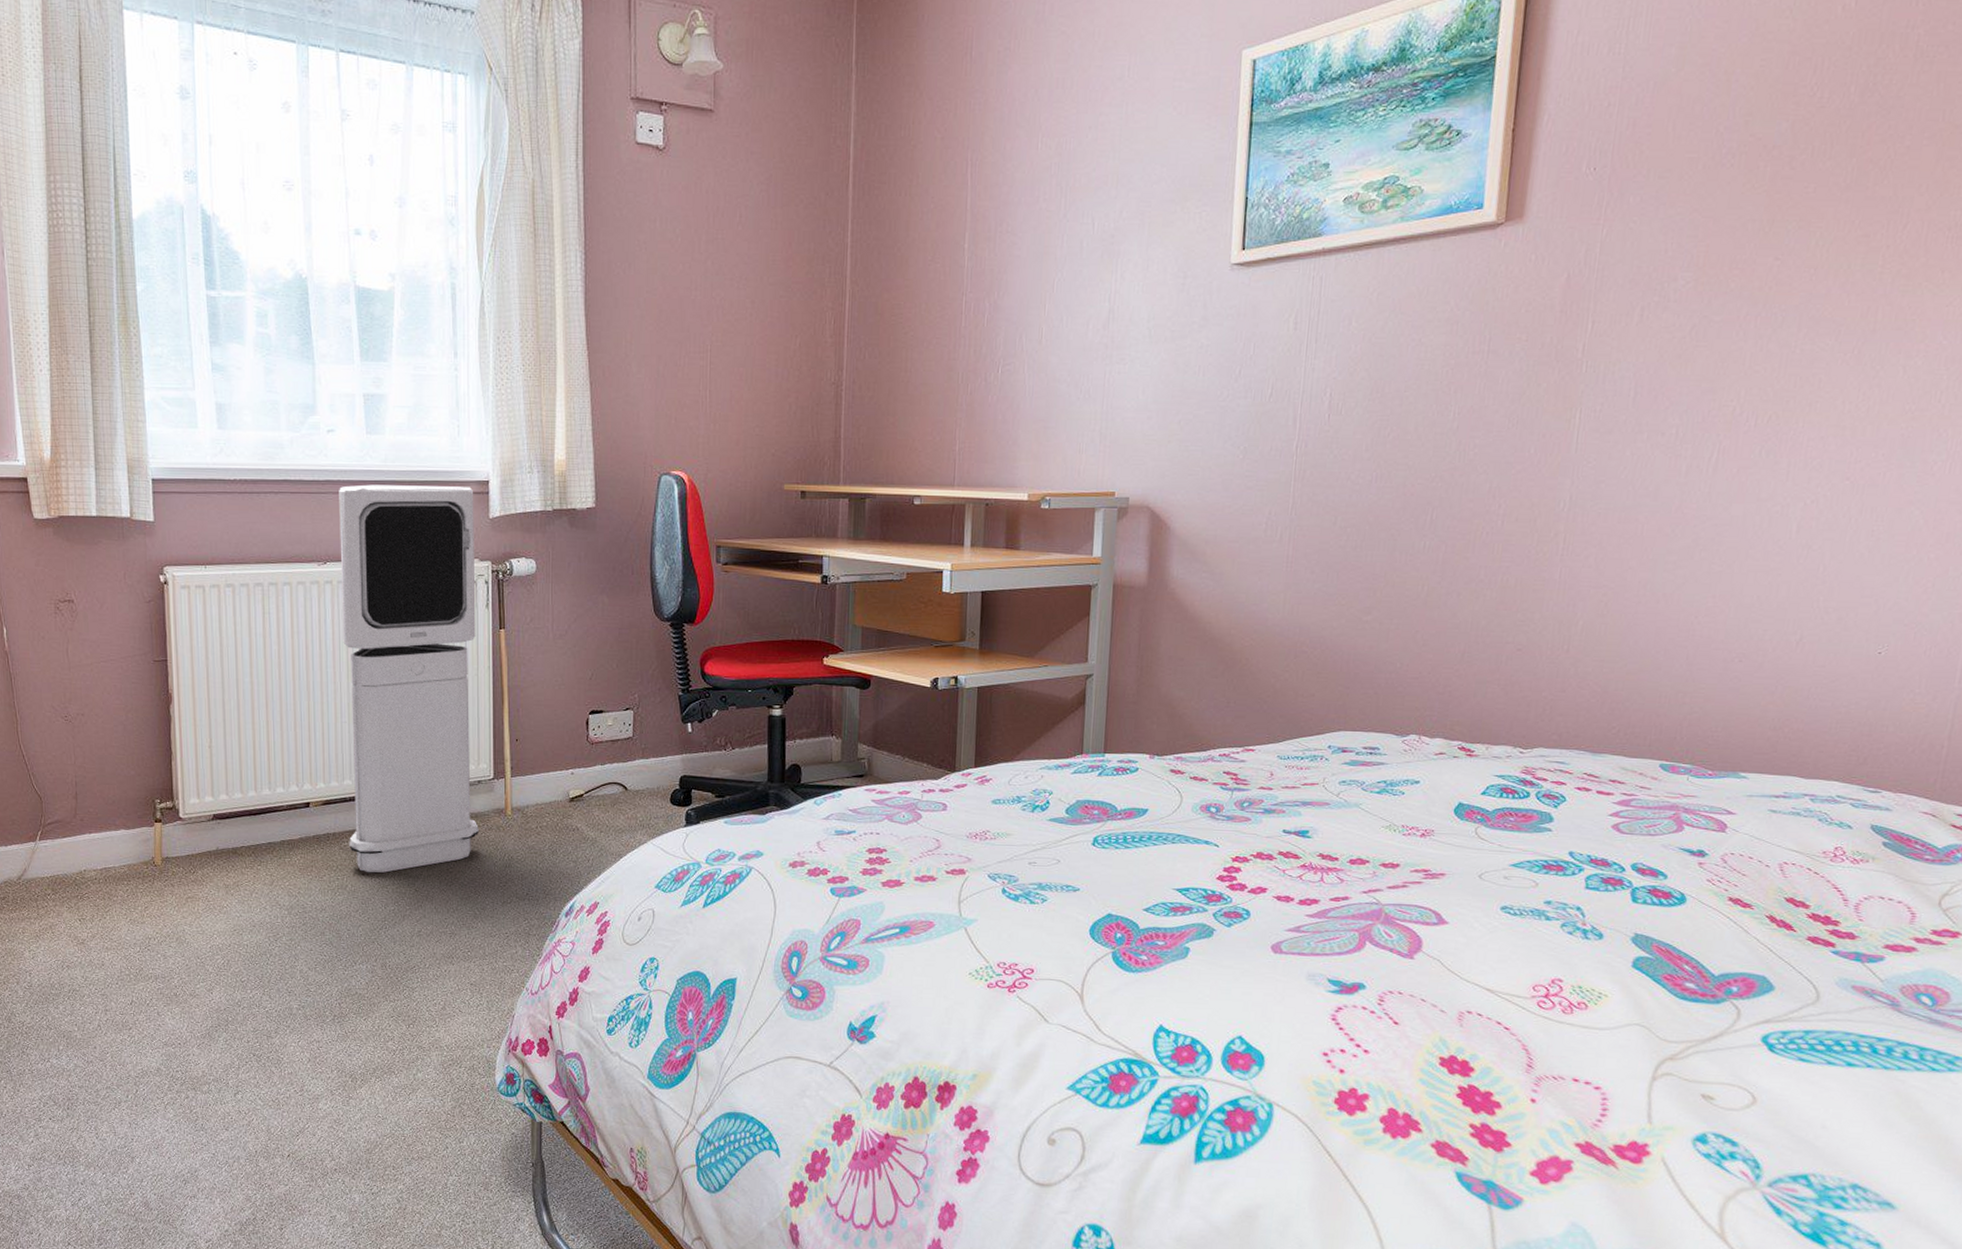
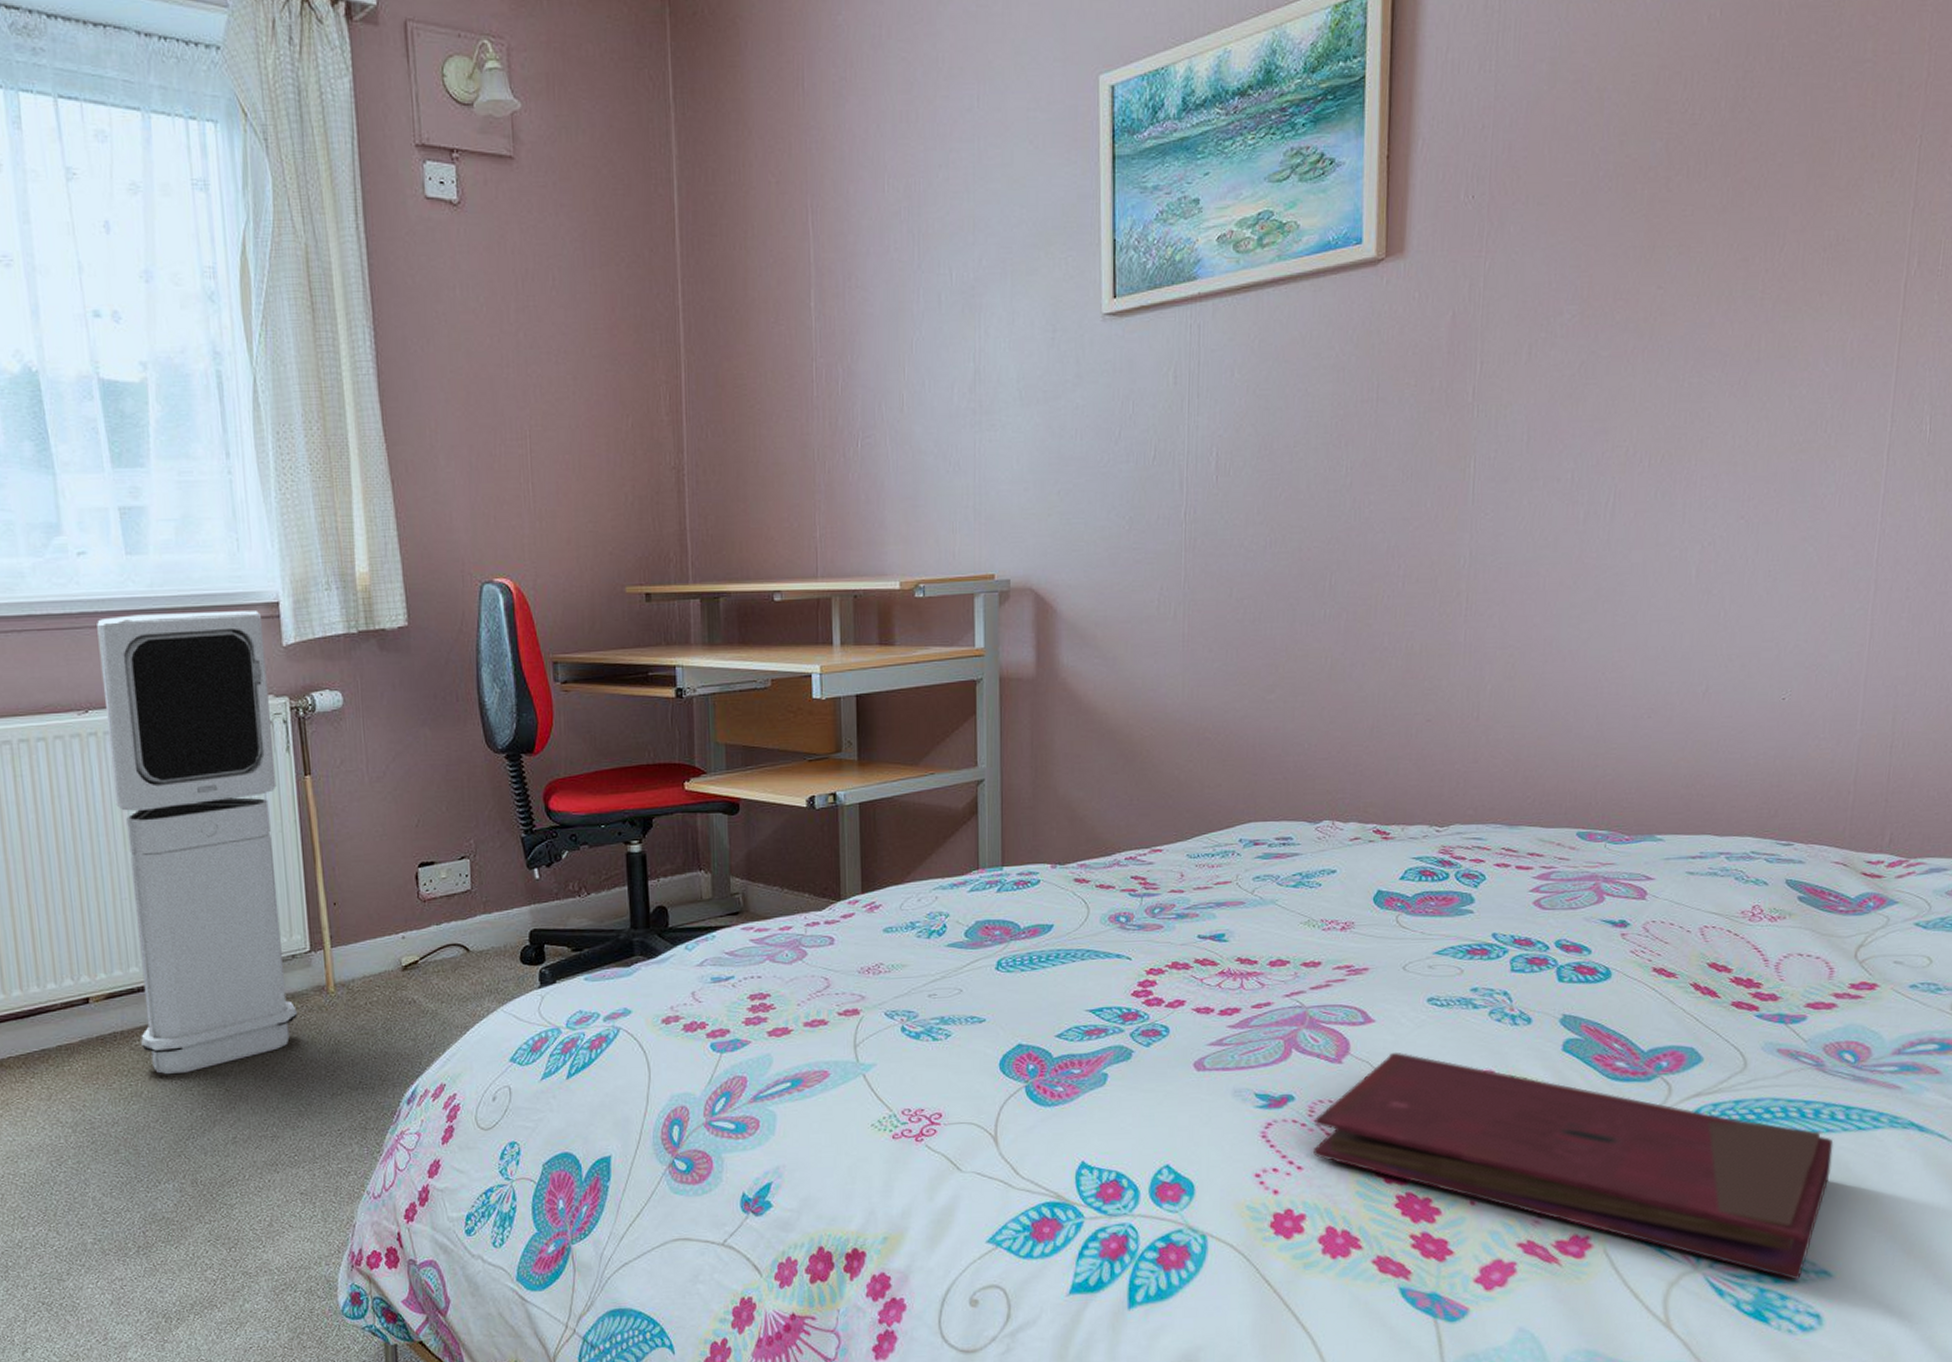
book: none [1379,953,1905,1208] -> present [1312,1052,1834,1280]

